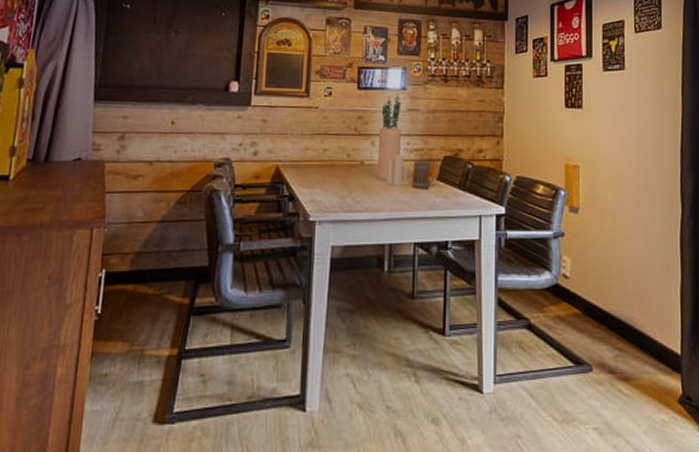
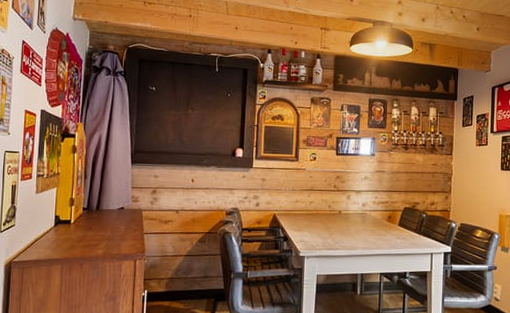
vase: present [377,93,402,181] -> none [352,158,371,226]
candle: present [385,152,409,186] -> none [358,204,376,230]
beer mug: present [411,160,440,189] -> none [378,210,401,233]

